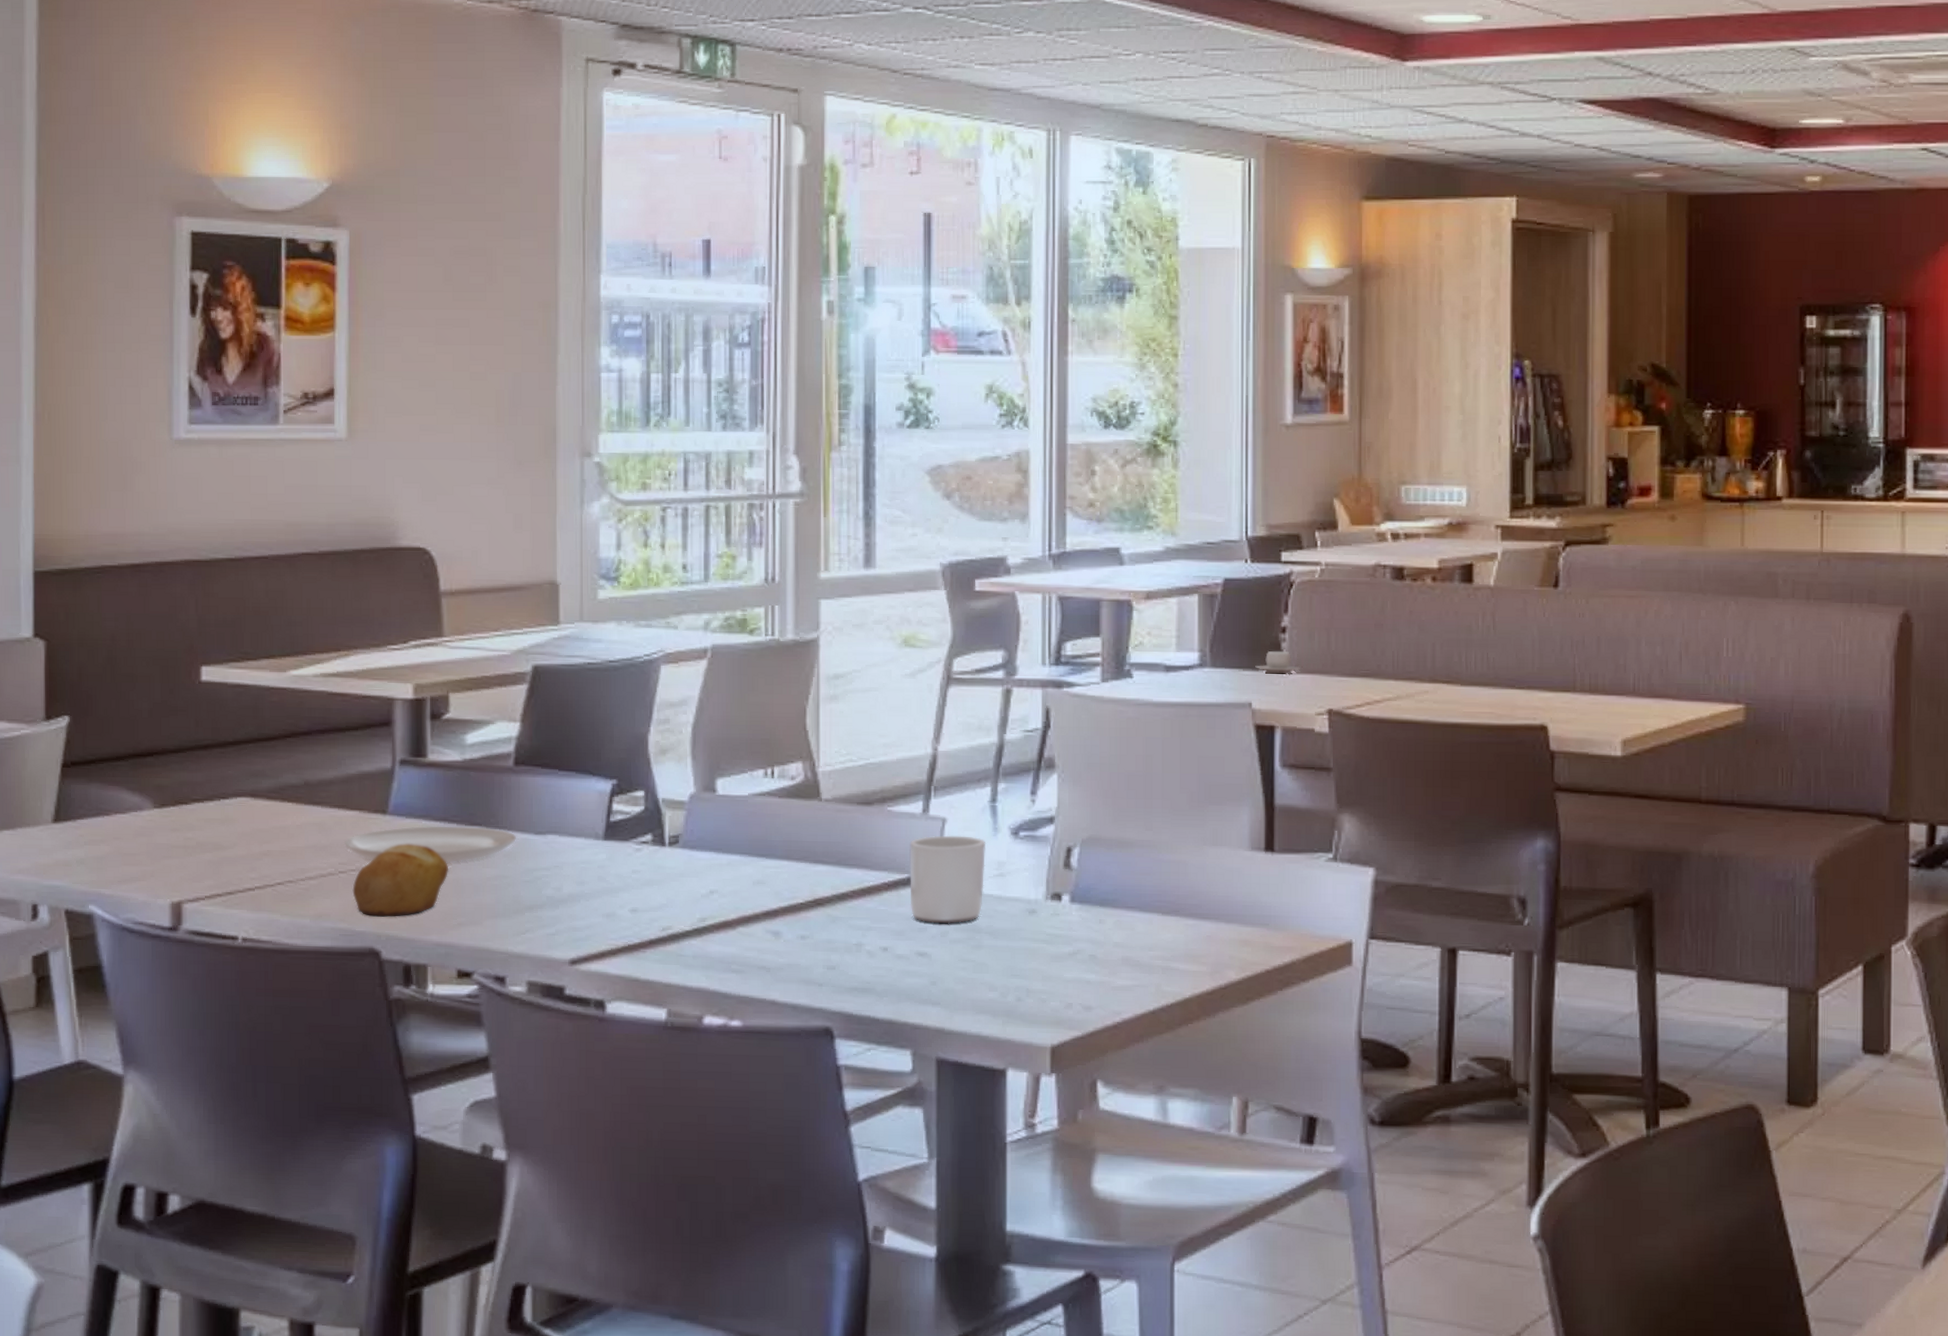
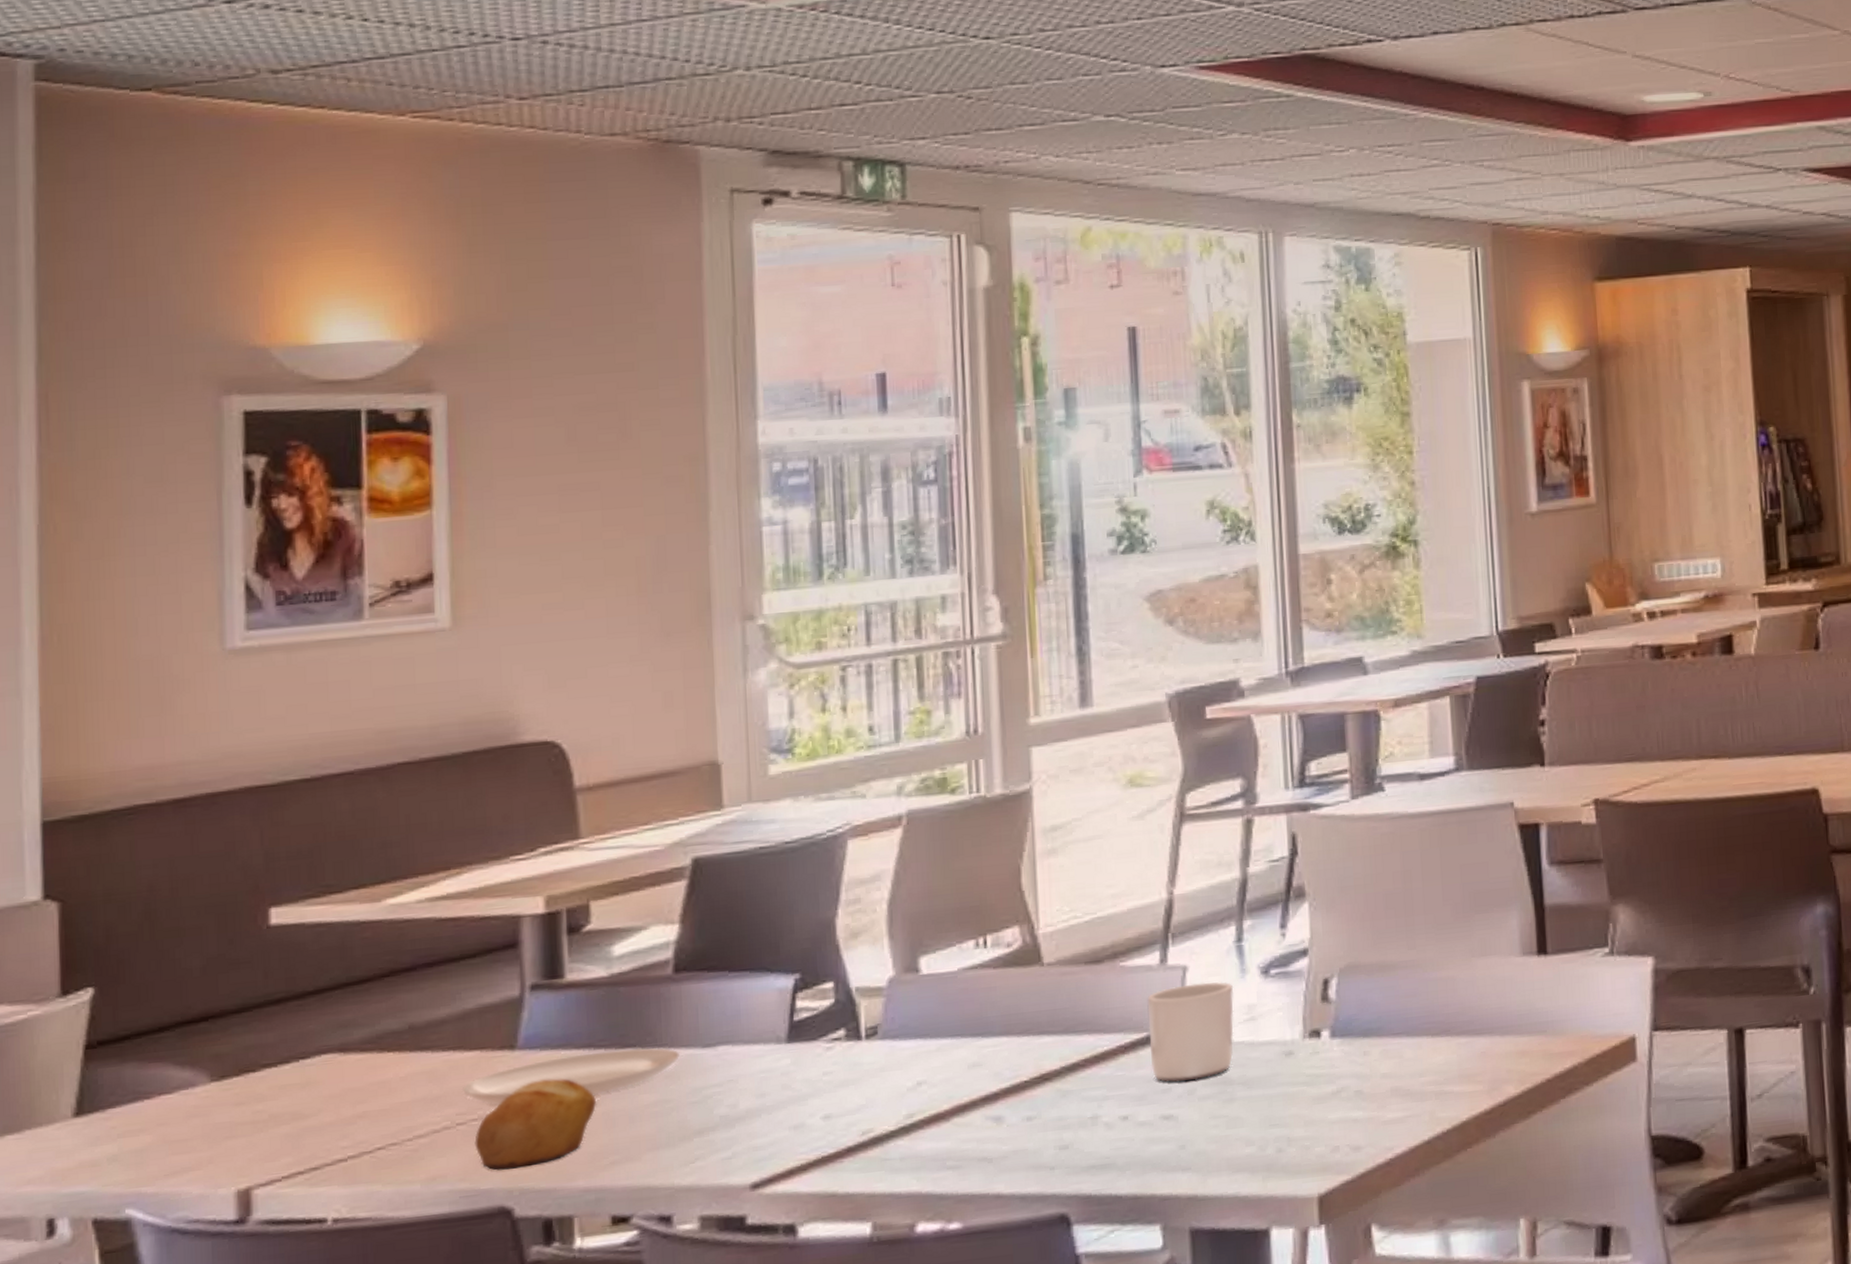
teacup: present [1255,651,1301,674] -> none [1515,745,1564,770]

